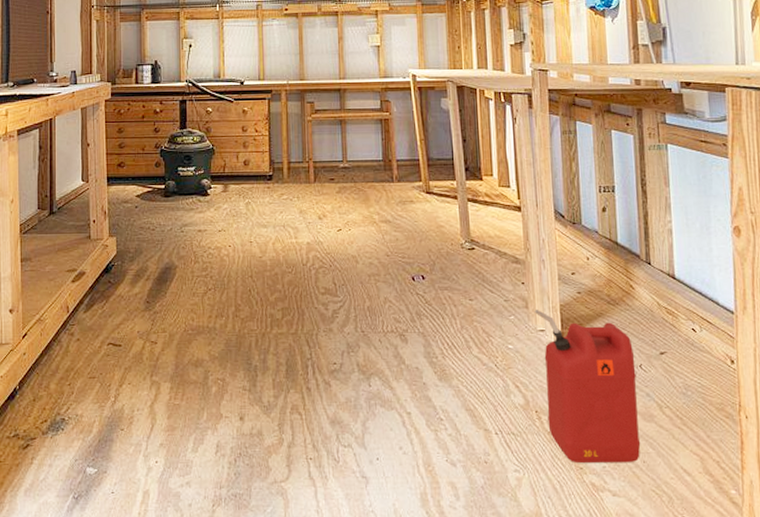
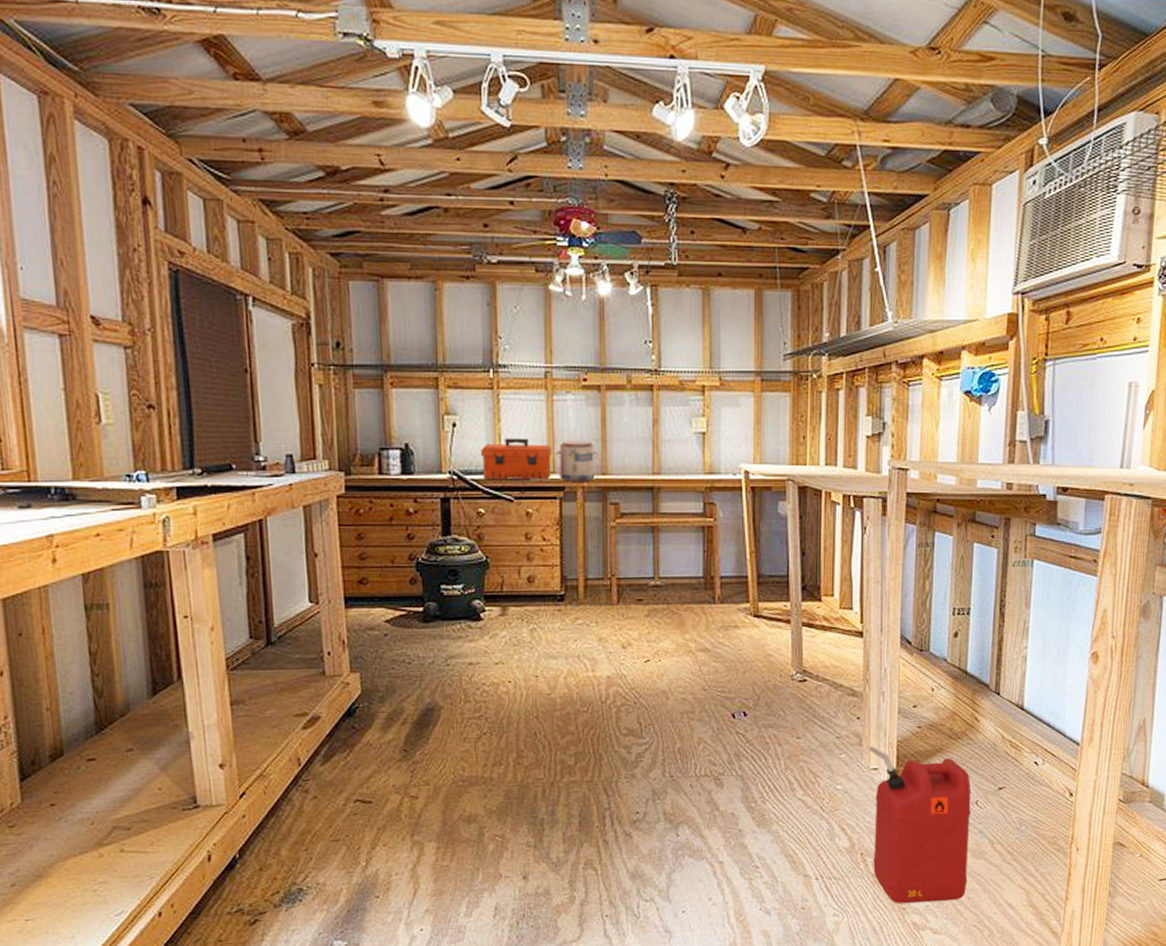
toolbox: none [209,54,263,86] -> present [480,438,553,480]
paint can: none [264,55,297,86] -> present [554,441,598,482]

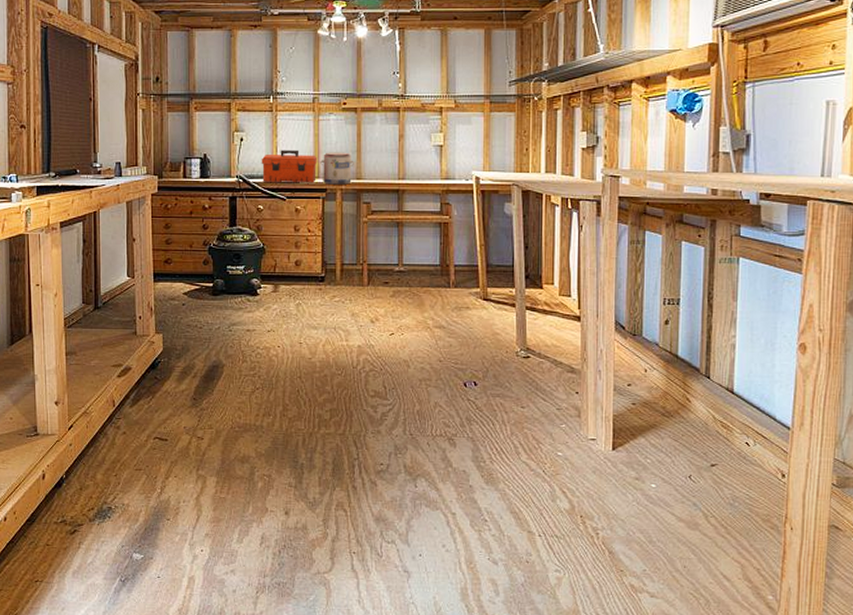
fuel can: present [868,745,972,903] -> none [586,418,685,568]

